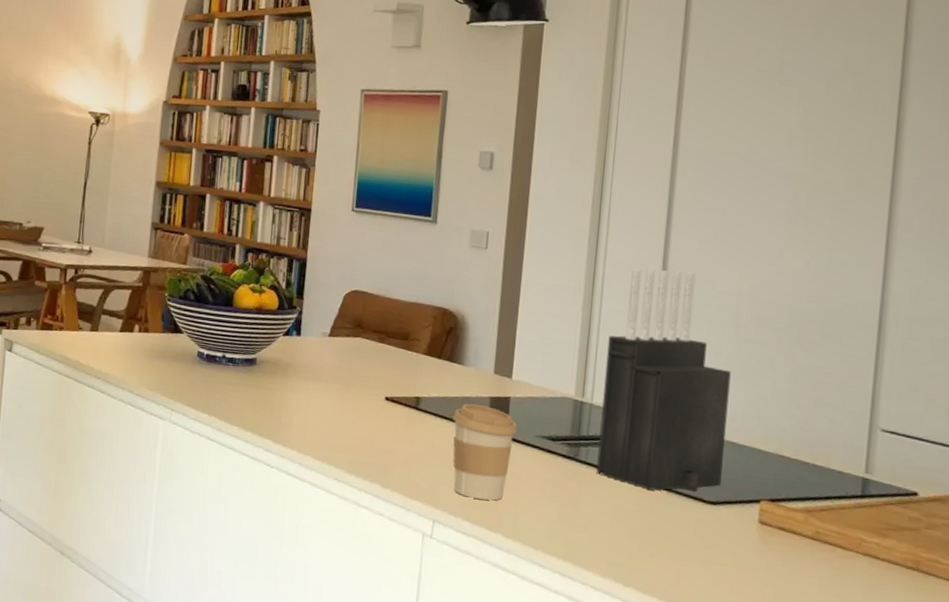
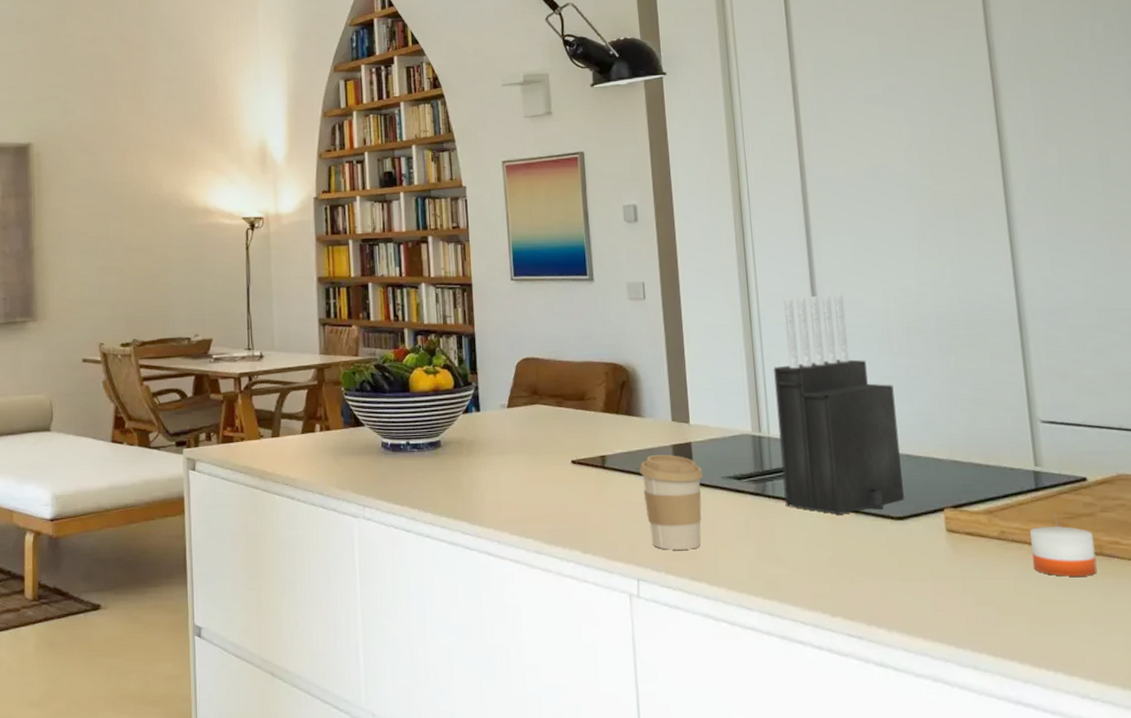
candle: none [842,533,913,589] -> present [1029,525,1097,577]

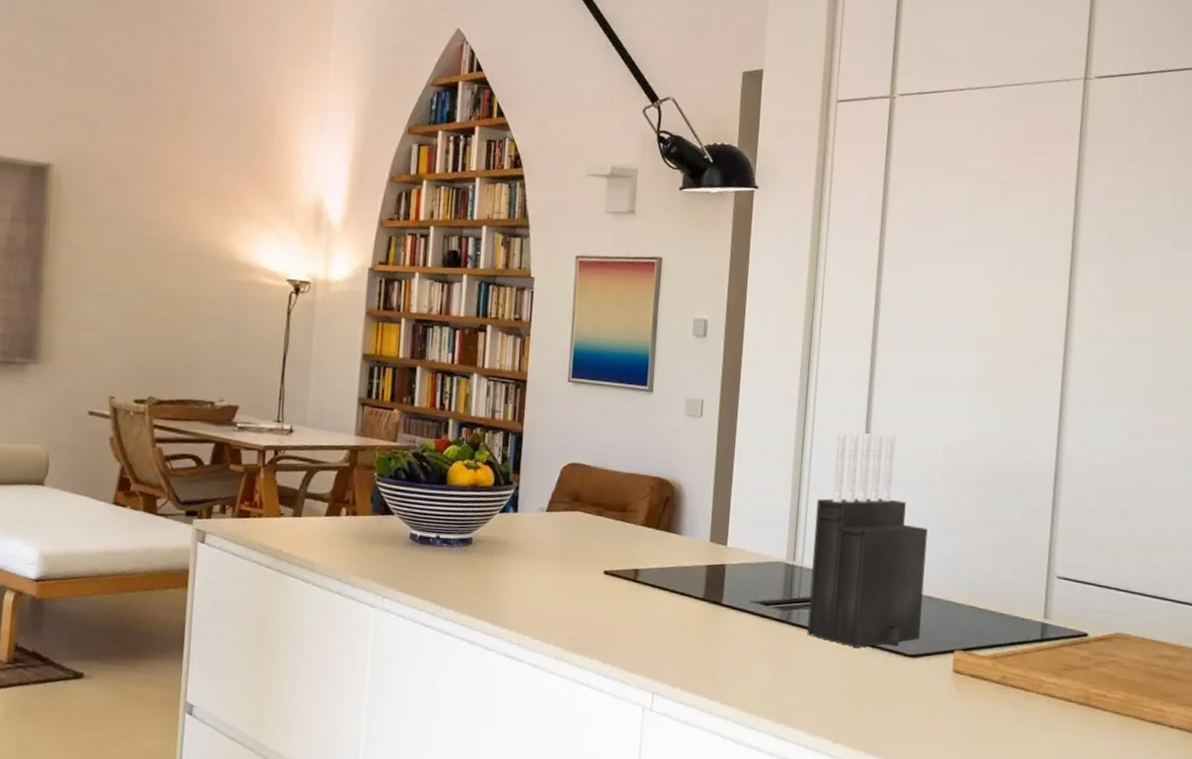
coffee cup: present [640,454,704,550] -> none [671,573,733,669]
candle: present [1029,525,1097,577] -> none [1025,675,1084,724]

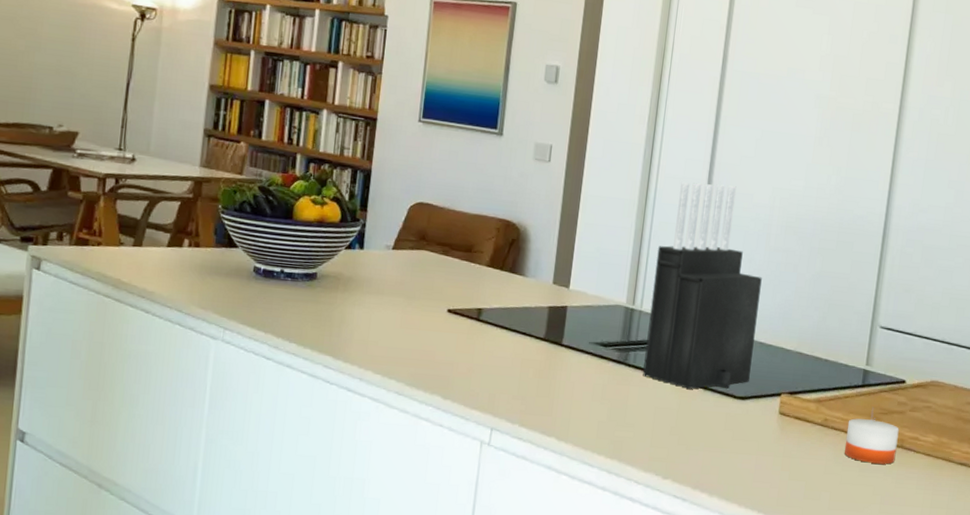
candle: none [1025,675,1084,724] -> present [844,418,899,464]

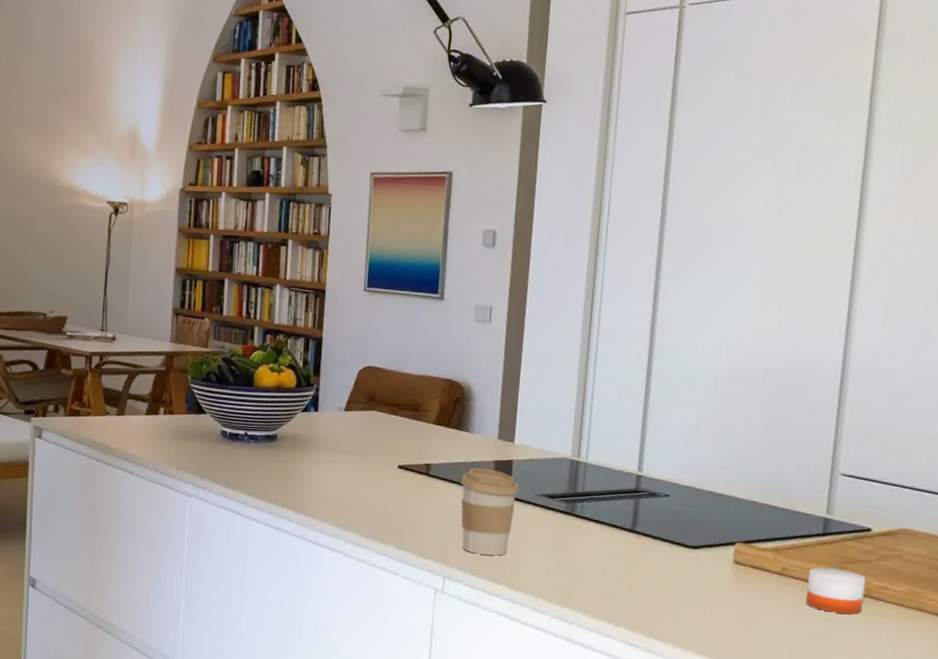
coffee cup: none [511,313,573,406] -> present [461,467,520,556]
knife block: present [643,181,762,389] -> none [591,335,711,539]

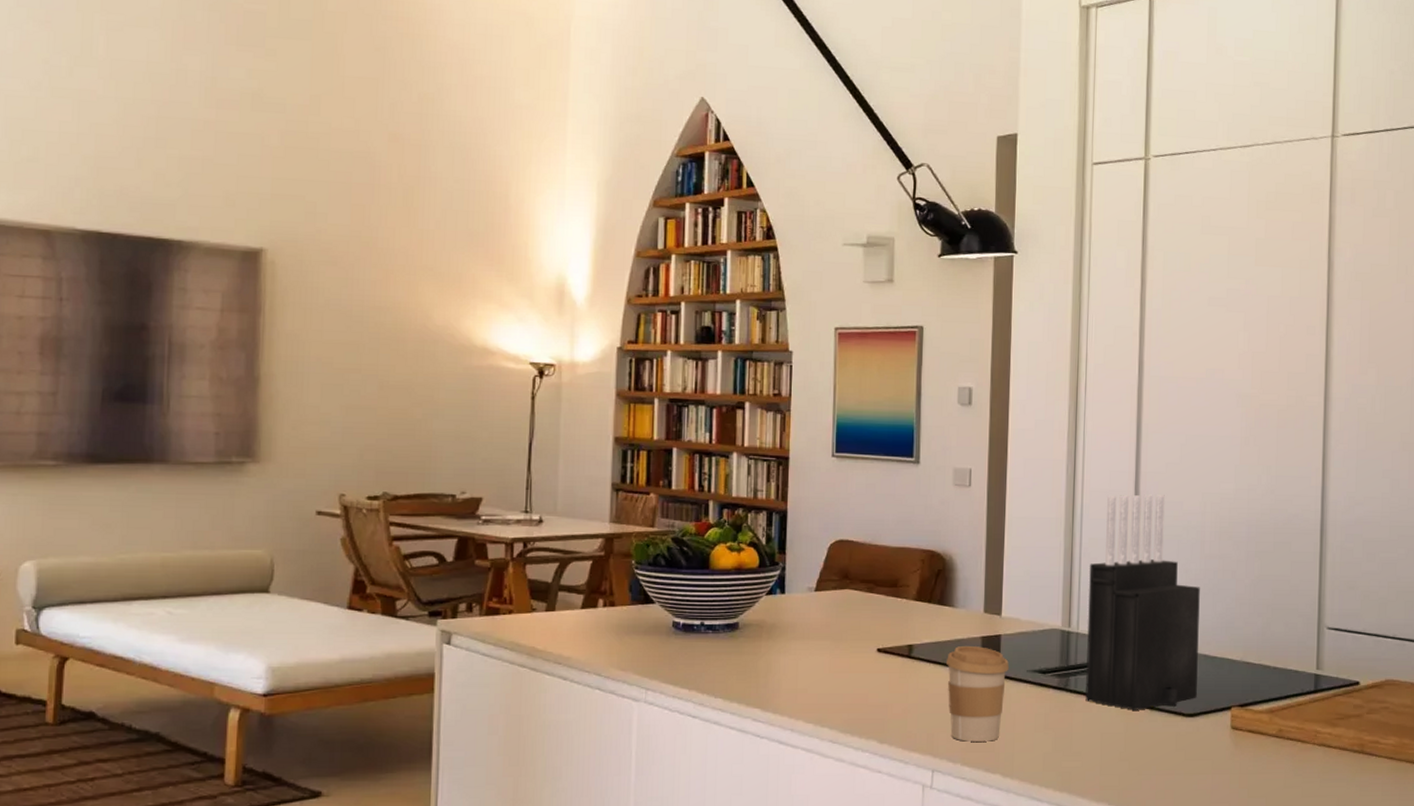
knife block: none [591,335,711,539] -> present [1085,494,1200,710]
candle: present [805,567,866,614] -> none [1303,725,1358,772]

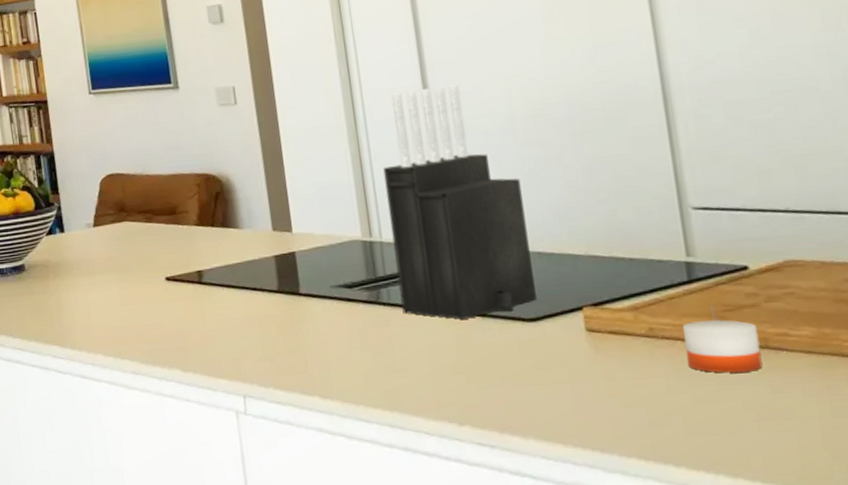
coffee cup: present [946,645,1010,742] -> none [240,266,311,365]
candle: none [1303,725,1358,772] -> present [682,319,763,373]

